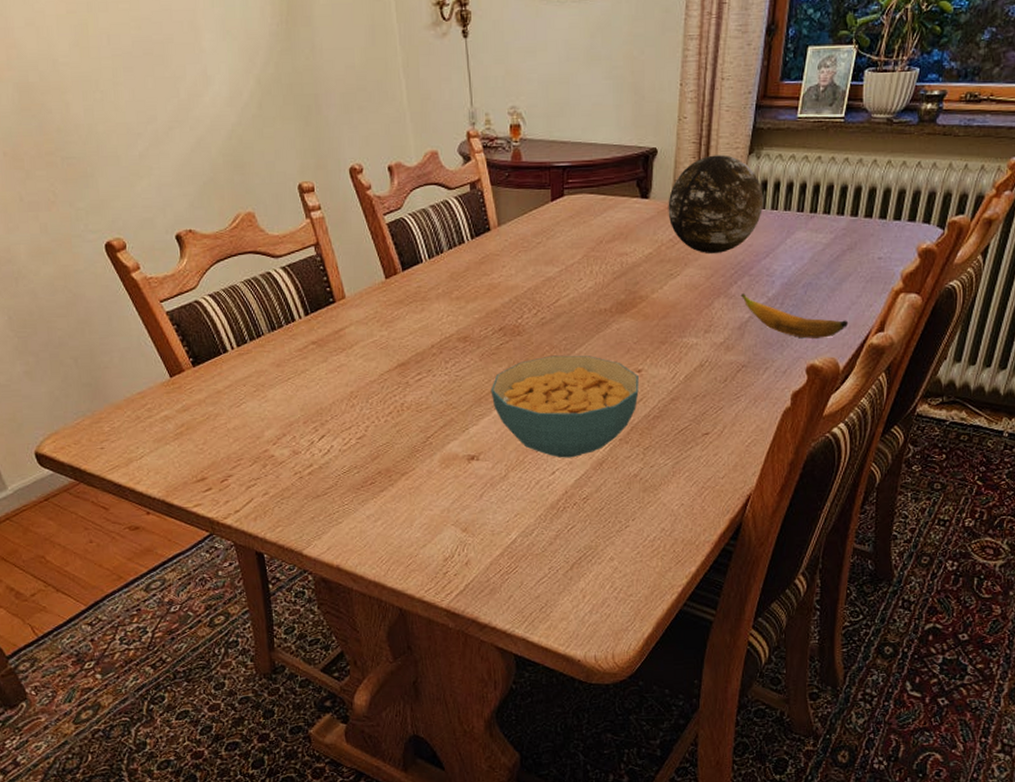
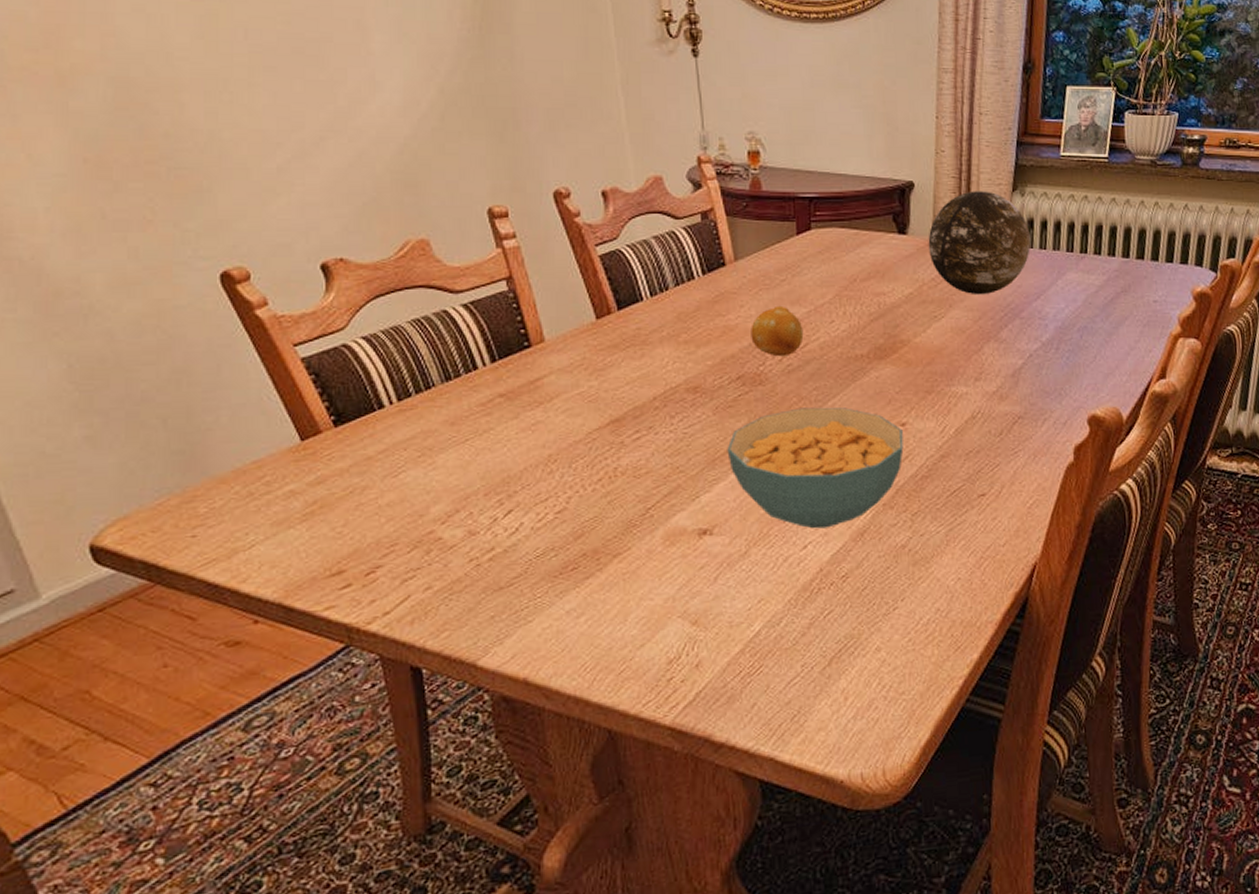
fruit: none [511,265,556,311] -> present [751,305,804,357]
banana: present [740,294,849,339] -> none [1012,338,1129,387]

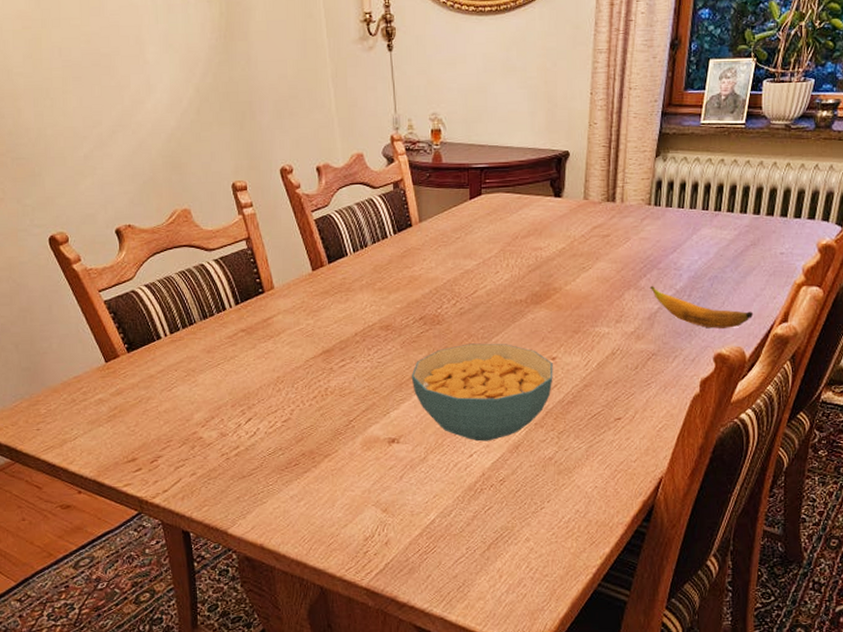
fruit: present [751,305,804,357] -> none [431,259,474,301]
decorative orb: present [928,191,1031,294] -> none [580,157,671,248]
banana: none [1012,338,1129,387] -> present [649,286,754,329]

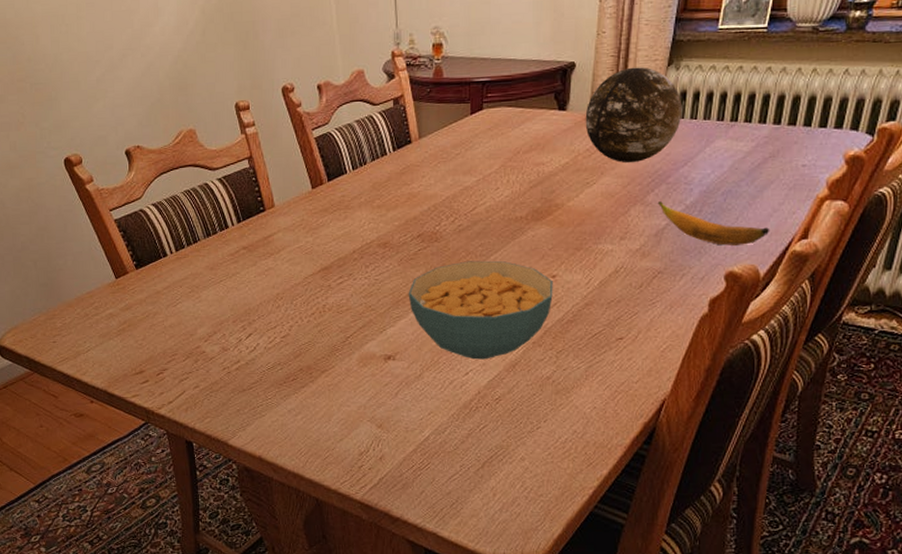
decorative orb: none [580,157,671,248] -> present [585,67,683,162]

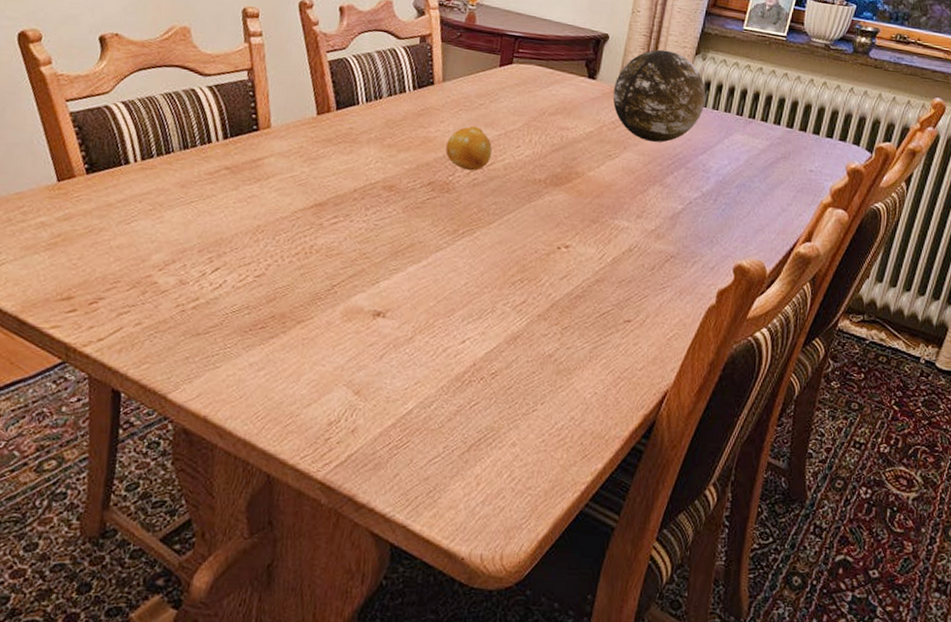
cereal bowl: present [408,260,553,360] -> none [409,218,566,328]
fruit: none [430,175,473,219] -> present [445,125,493,171]
banana: present [657,201,770,246] -> none [675,185,778,240]

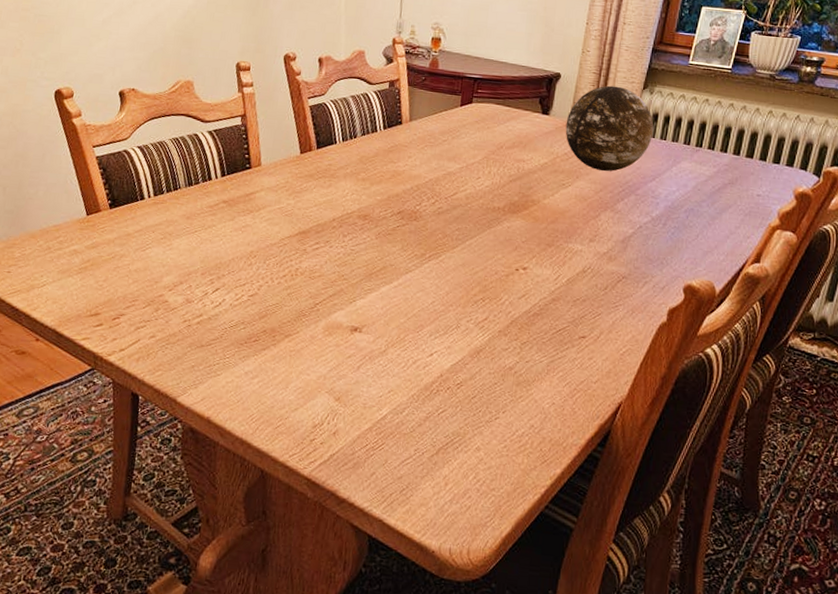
fruit: present [445,125,493,171] -> none [413,160,455,201]

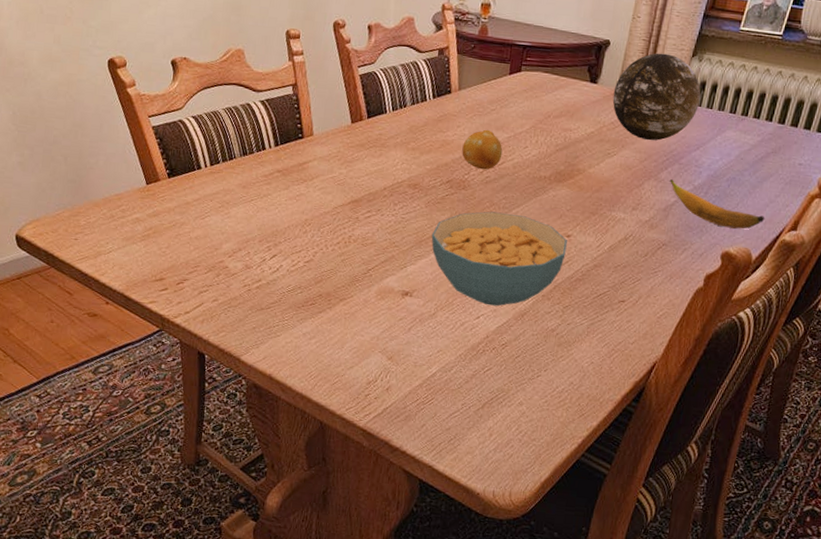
cereal bowl: none [382,243,523,343] -> present [431,211,567,306]
fruit: none [413,160,455,201] -> present [462,129,503,170]
banana: none [626,210,727,262] -> present [669,179,765,229]

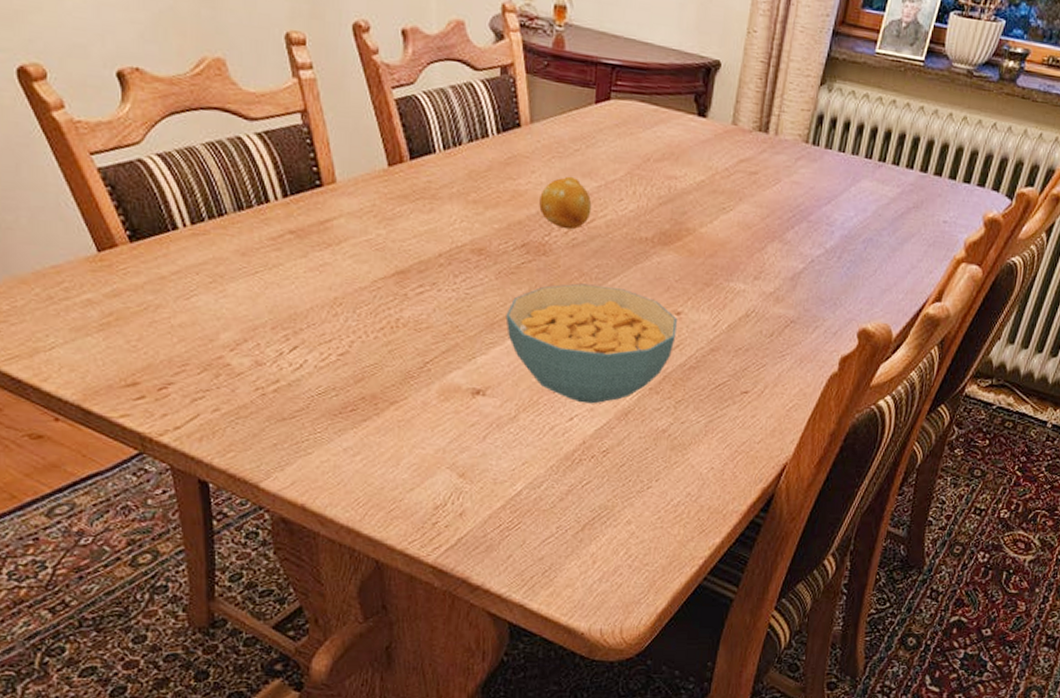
decorative orb: present [612,53,701,141] -> none [726,79,832,192]
banana: present [669,179,765,229] -> none [796,241,907,301]

